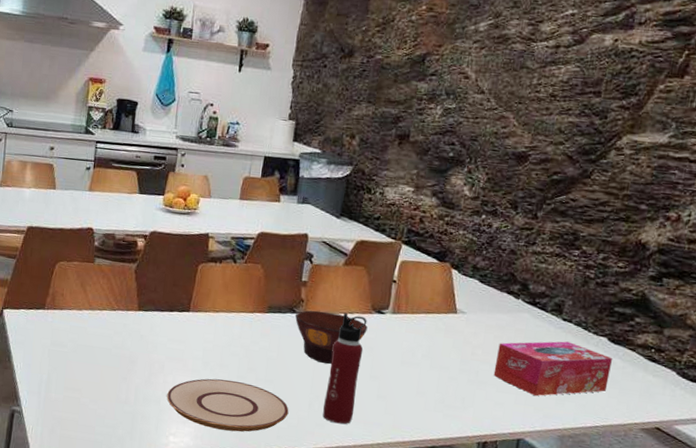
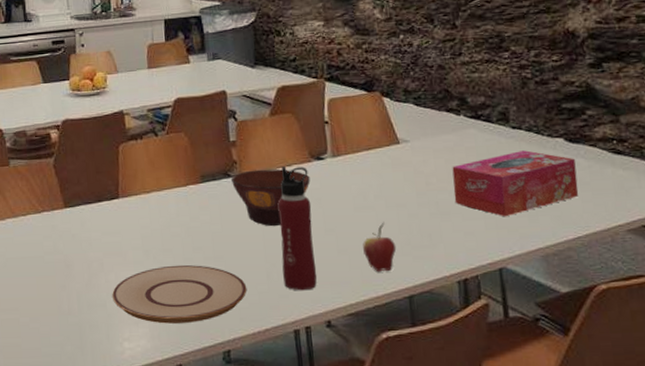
fruit: none [400,379,431,423] -> present [363,222,397,272]

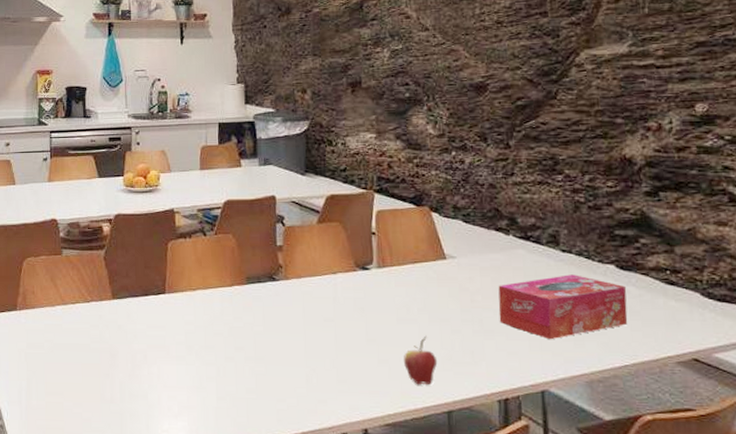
plate: present [112,264,247,324] -> none [154,362,286,420]
bowl: present [230,169,310,227] -> none [275,275,354,332]
water bottle: present [277,166,317,291] -> none [320,274,357,398]

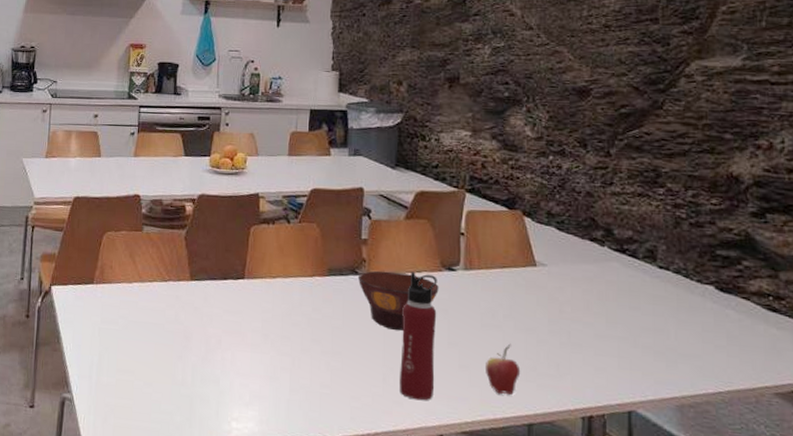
bowl: none [275,275,354,332] -> present [357,270,439,331]
water bottle: none [320,274,357,398] -> present [400,272,437,401]
tissue box: present [498,275,628,340] -> none [588,292,725,359]

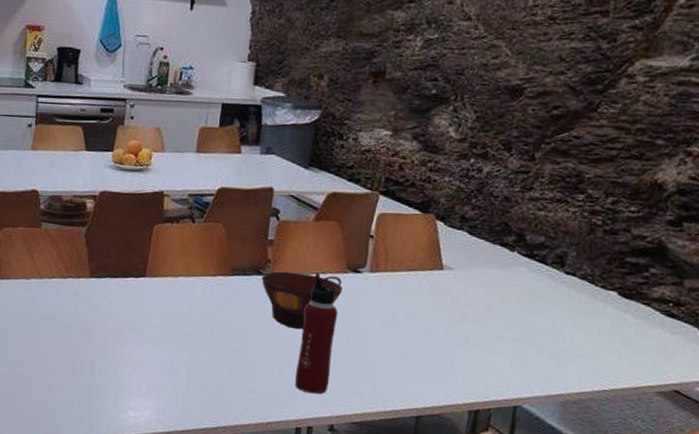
fruit: present [486,343,521,395] -> none [381,343,415,391]

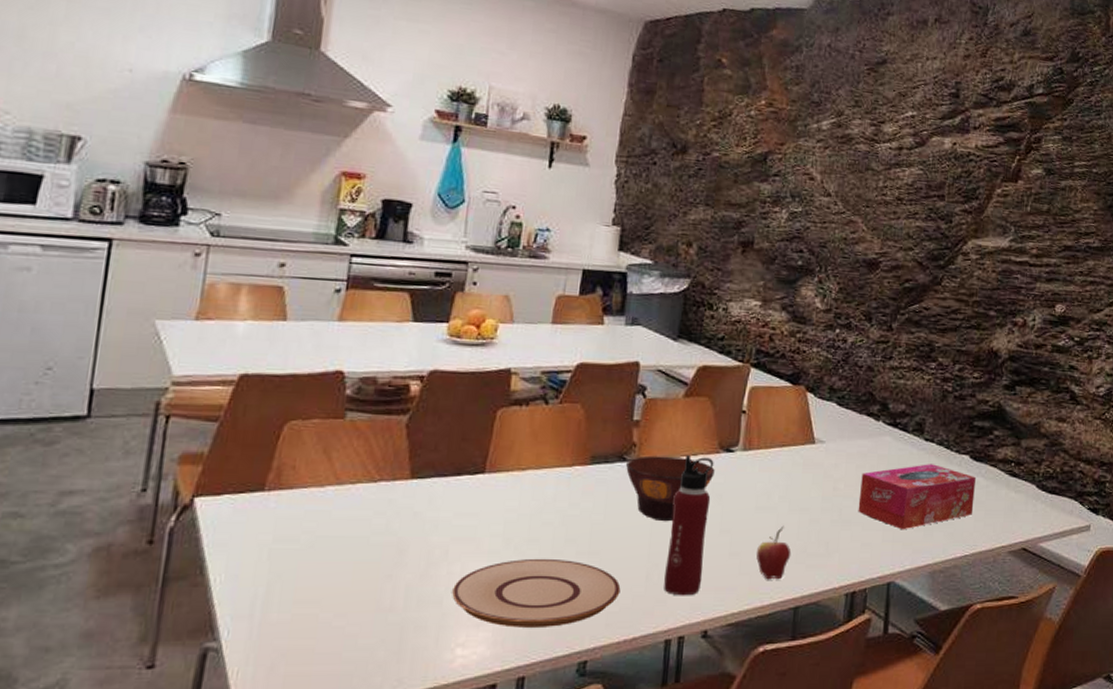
plate: none [125,348,258,405] -> present [452,558,621,628]
fruit: none [381,343,415,391] -> present [756,525,792,580]
tissue box: none [486,297,623,359] -> present [858,464,976,530]

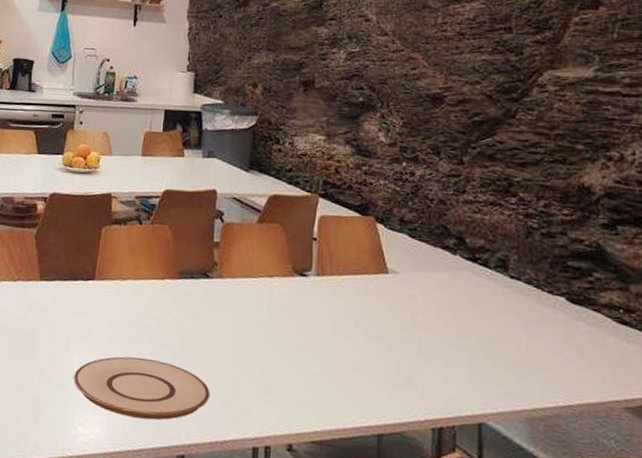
bowl: present [625,455,715,522] -> none [209,274,290,337]
water bottle: present [664,455,714,596] -> none [249,276,289,409]
fruit: present [756,525,792,580] -> none [336,351,371,405]
tissue box: present [858,464,976,530] -> none [439,302,575,370]

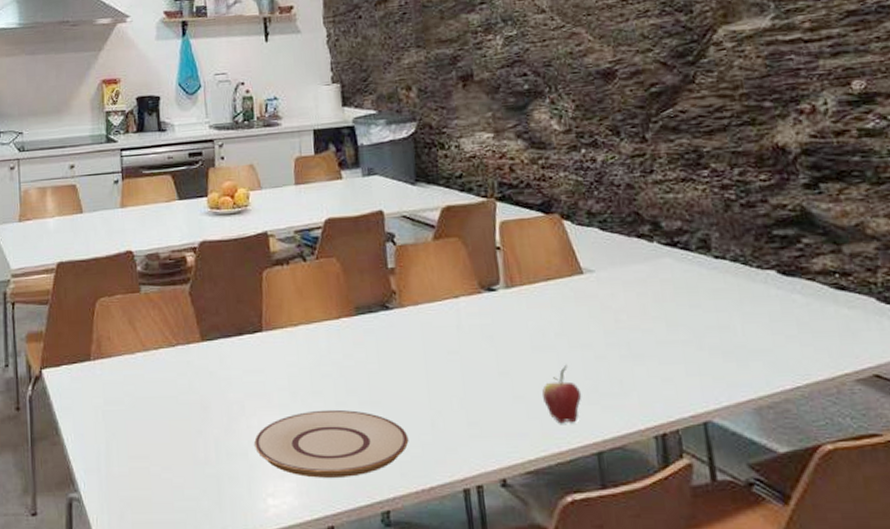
fruit: none [336,351,371,405] -> present [542,364,582,424]

